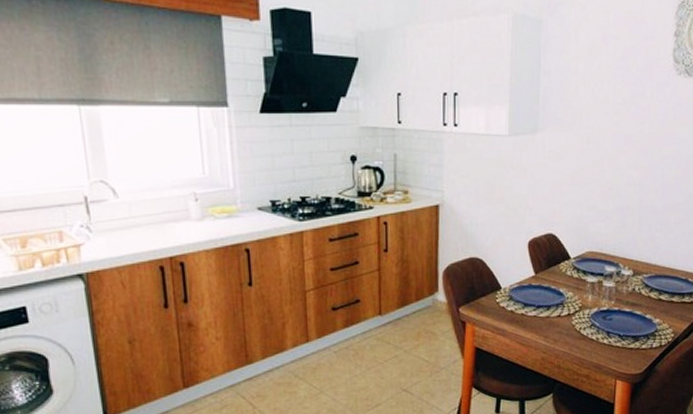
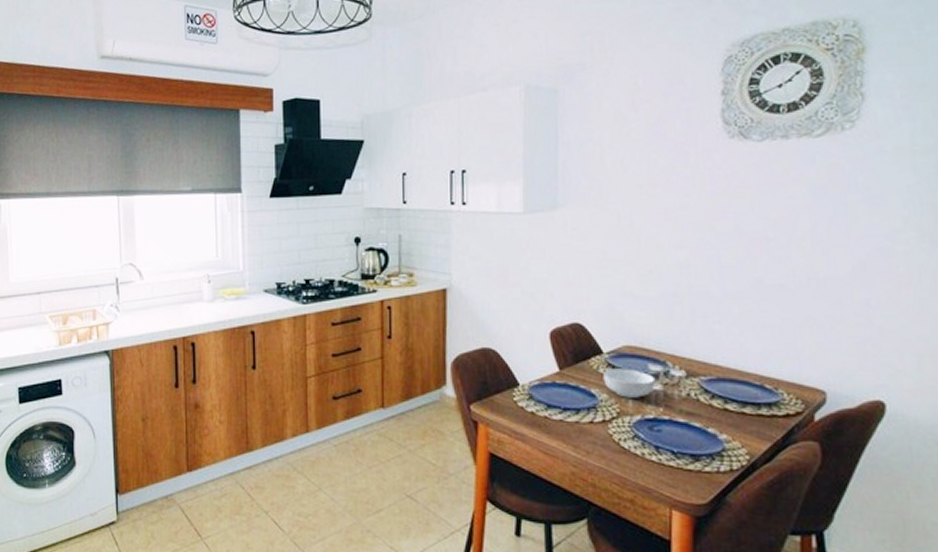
cereal bowl: none [570,270,610,295] -> present [603,368,656,398]

